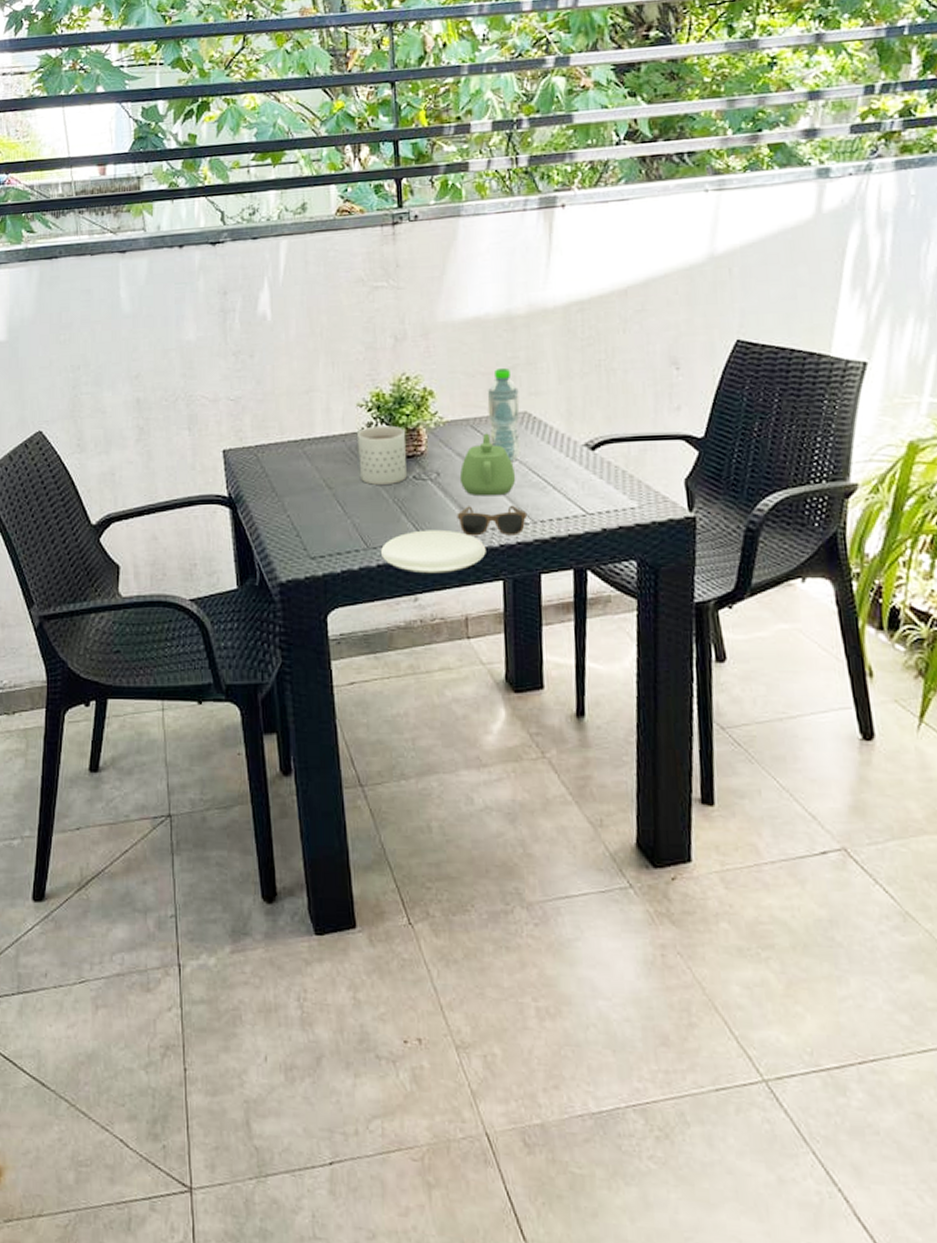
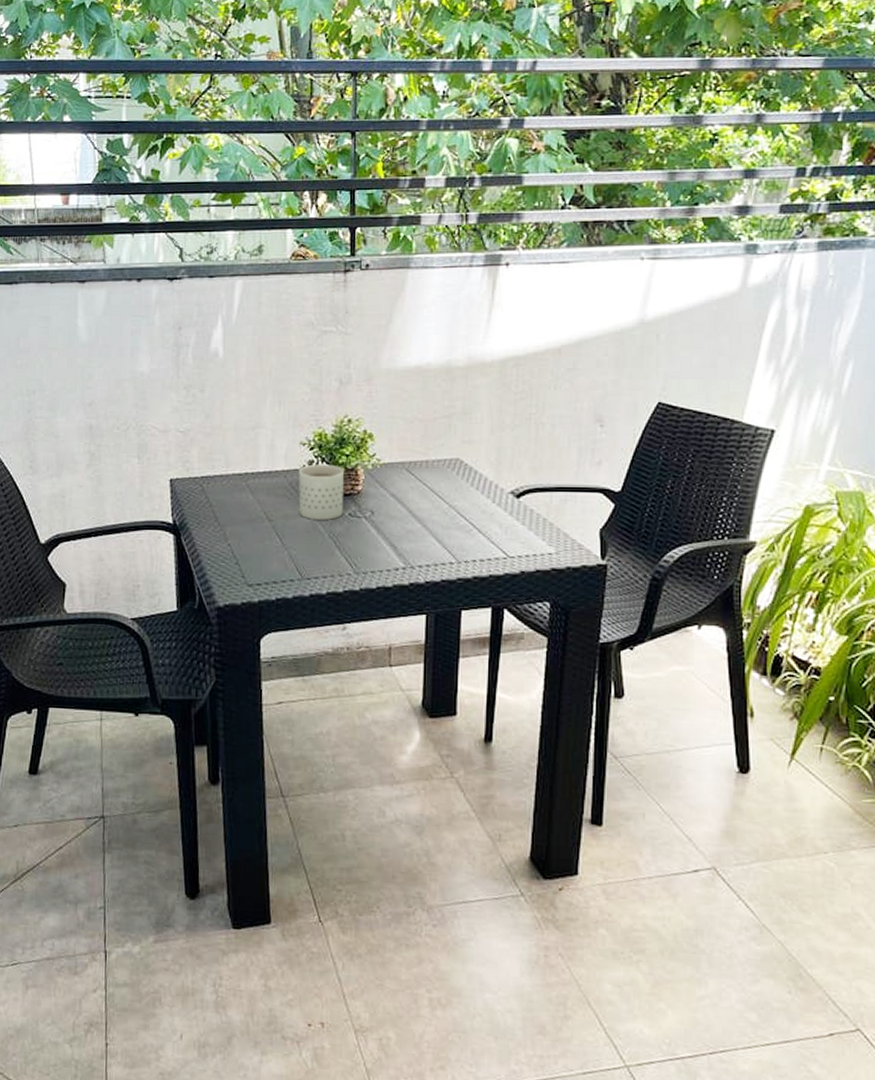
plate: present [381,529,486,574] -> none [315,564,412,606]
sunglasses: present [457,505,528,536] -> none [387,544,453,573]
teapot: present [459,433,516,496] -> none [392,477,445,536]
water bottle: present [487,368,521,462] -> none [422,417,453,505]

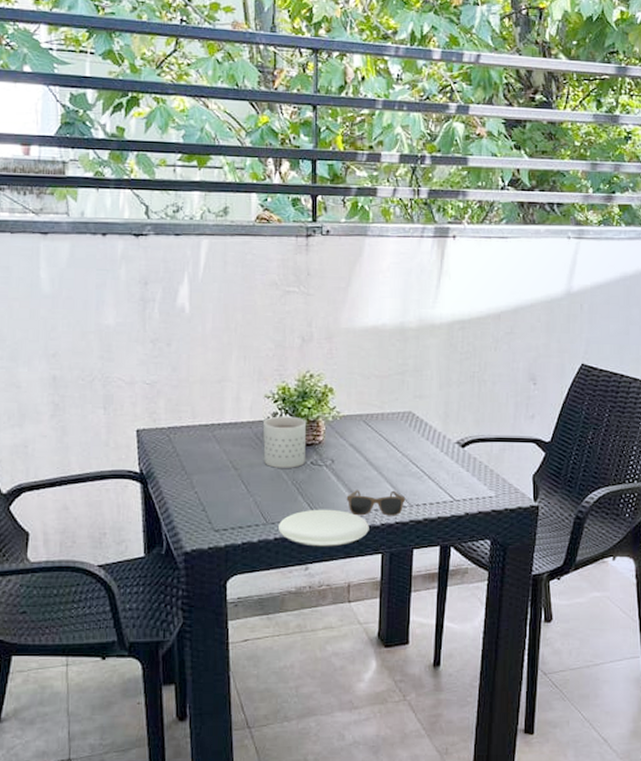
plate: none [315,564,412,606] -> present [279,509,369,547]
sunglasses: none [387,544,453,573] -> present [346,490,406,516]

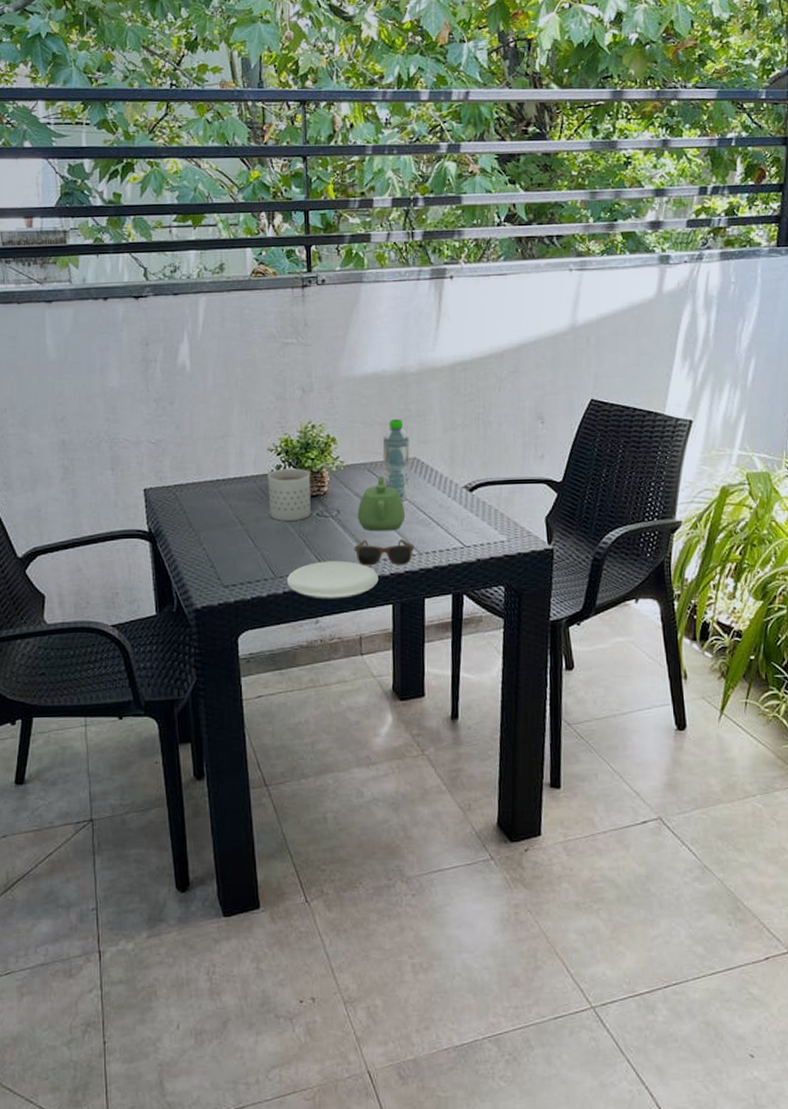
teapot: none [351,428,399,482] -> present [357,476,406,531]
water bottle: none [378,373,406,454] -> present [382,419,410,502]

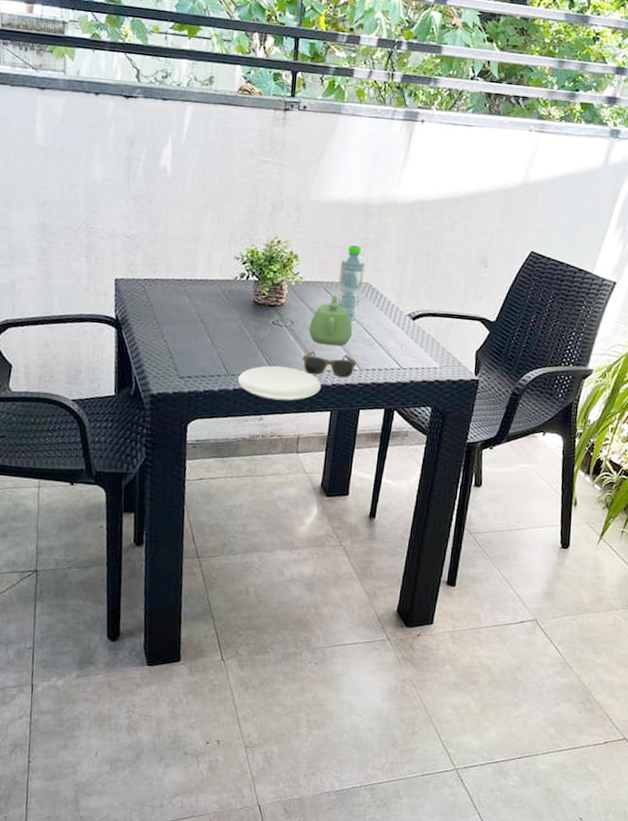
mug: present [268,468,312,521] -> none [229,276,272,326]

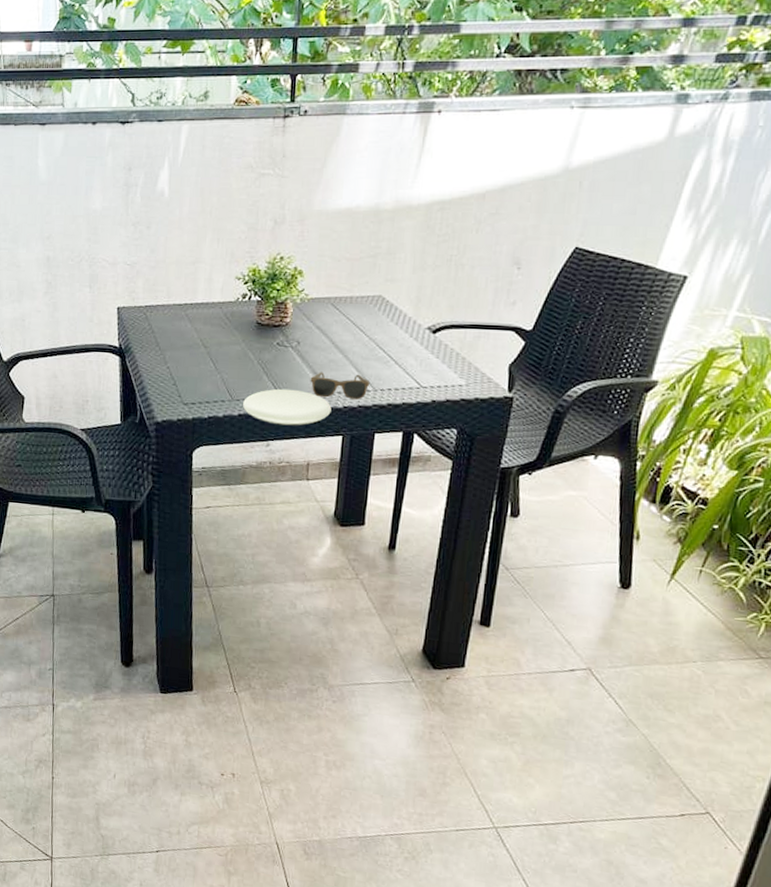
teapot: present [308,295,353,346] -> none [316,311,365,366]
water bottle: present [336,245,365,321] -> none [346,256,377,338]

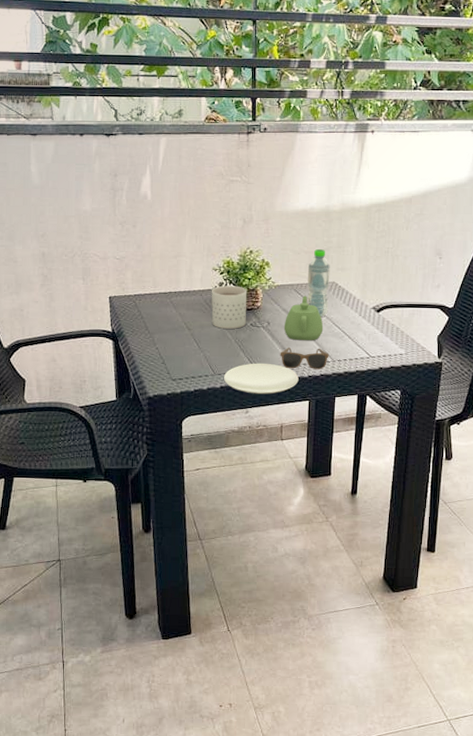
mug: none [231,297,275,348] -> present [211,285,248,329]
teapot: none [316,311,365,366] -> present [283,296,324,341]
water bottle: none [346,256,377,338] -> present [307,249,330,318]

